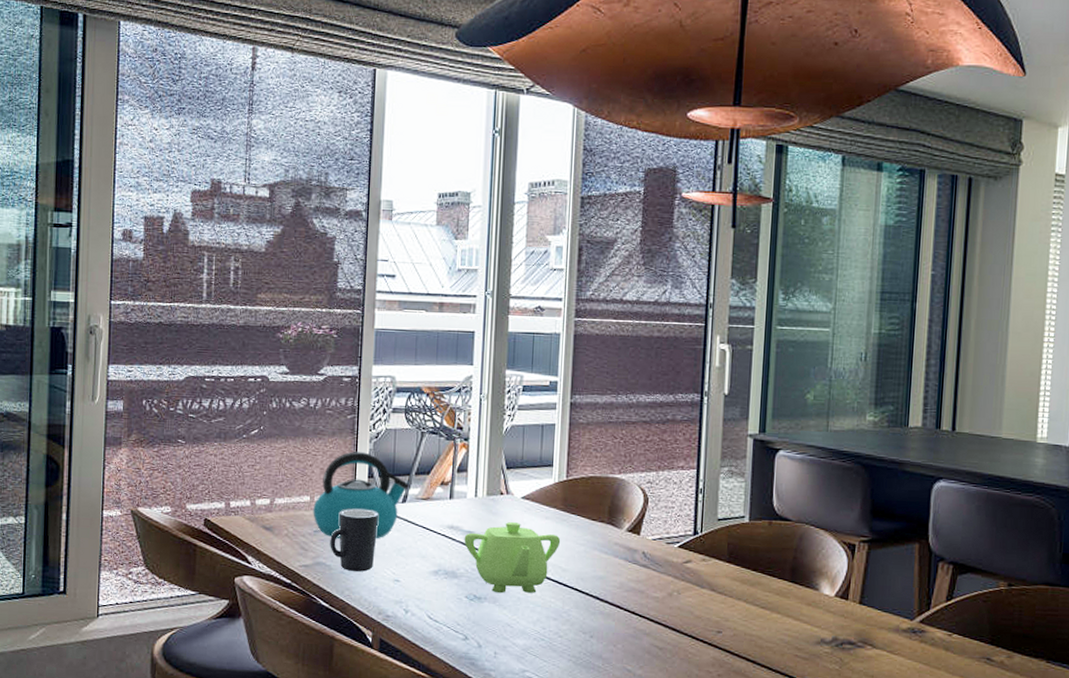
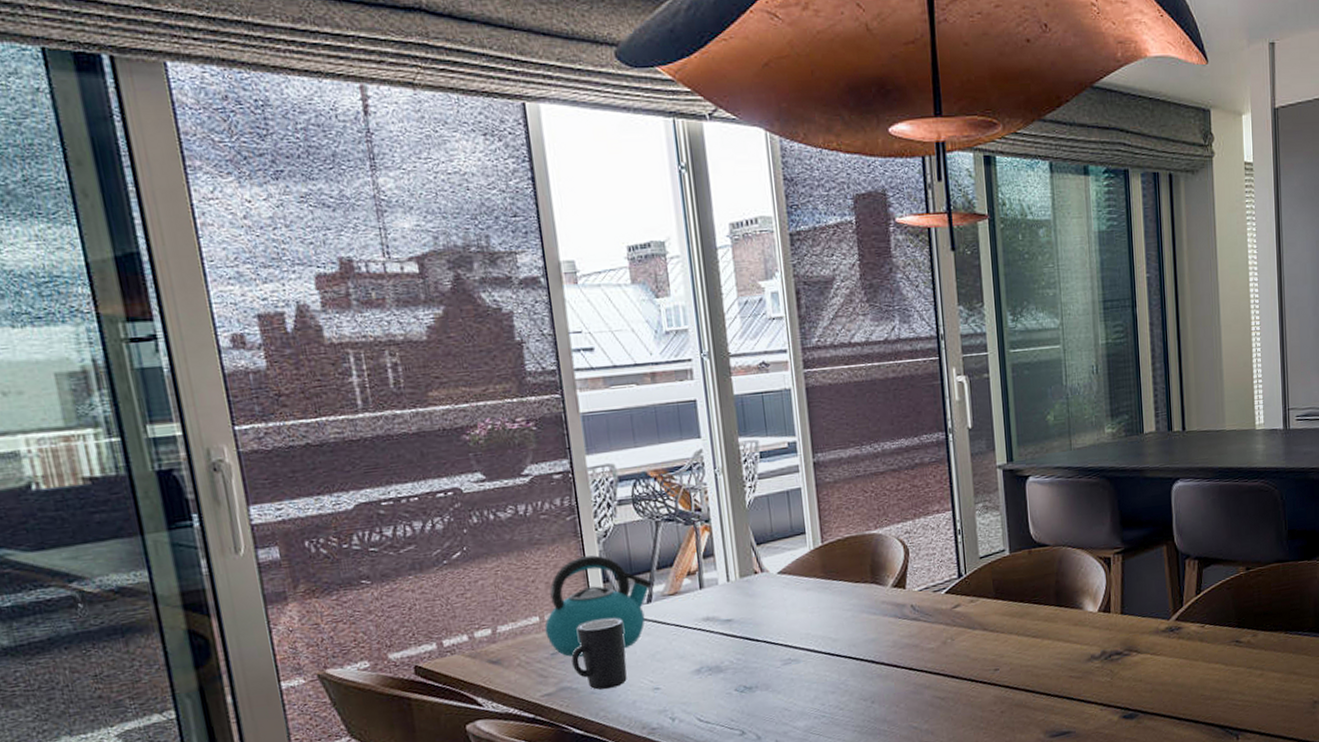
teapot: present [464,521,561,594] -> none [723,600,827,679]

